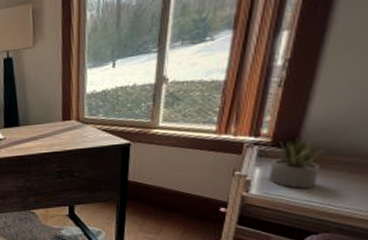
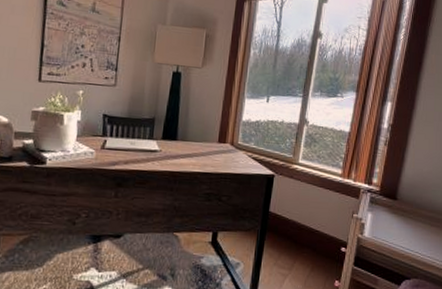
succulent plant: present [268,137,325,189] -> none [376,189,414,236]

